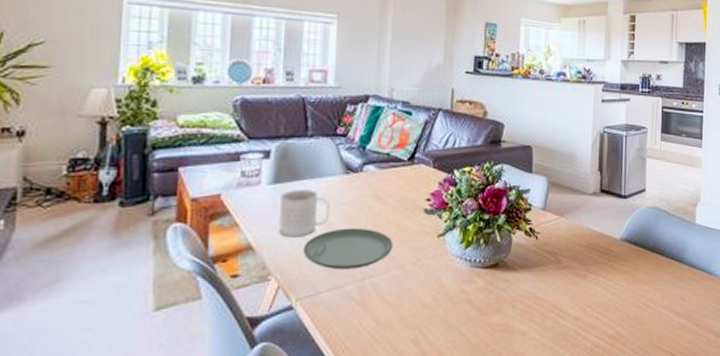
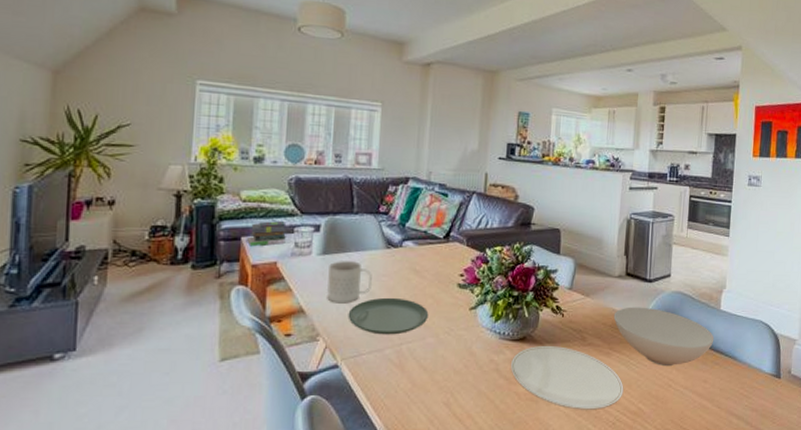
books: none [185,148,232,178] -> present [247,221,287,247]
plate: none [483,271,601,339] -> present [511,346,624,410]
bowl: none [589,224,691,286] -> present [613,307,714,367]

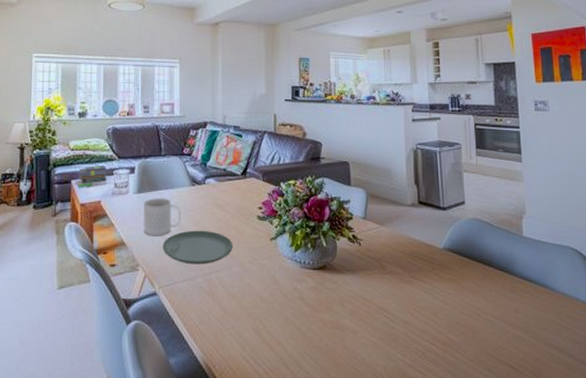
plate: present [511,346,624,410] -> none [314,275,430,339]
bowl: present [613,307,714,367] -> none [410,234,521,295]

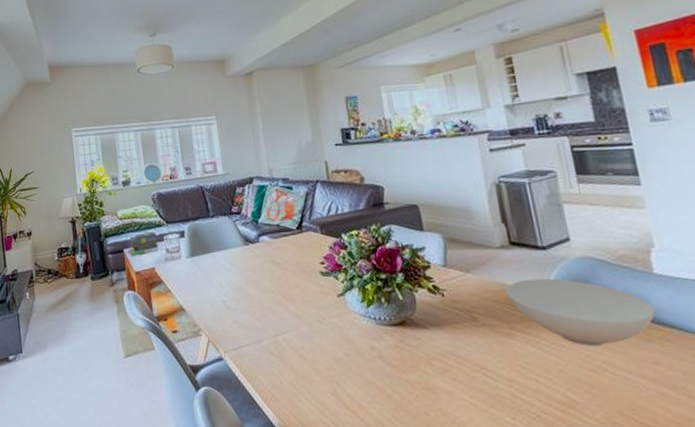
mug: present [142,197,181,236] -> none [198,259,239,300]
plate: present [162,230,233,265] -> none [222,290,298,327]
bowl: none [410,234,521,295] -> present [505,278,656,347]

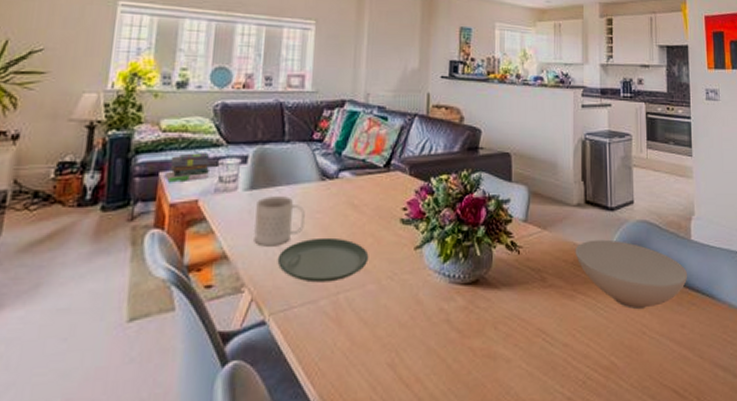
mug: none [198,259,239,300] -> present [253,195,305,247]
plate: none [222,290,298,327] -> present [277,237,369,283]

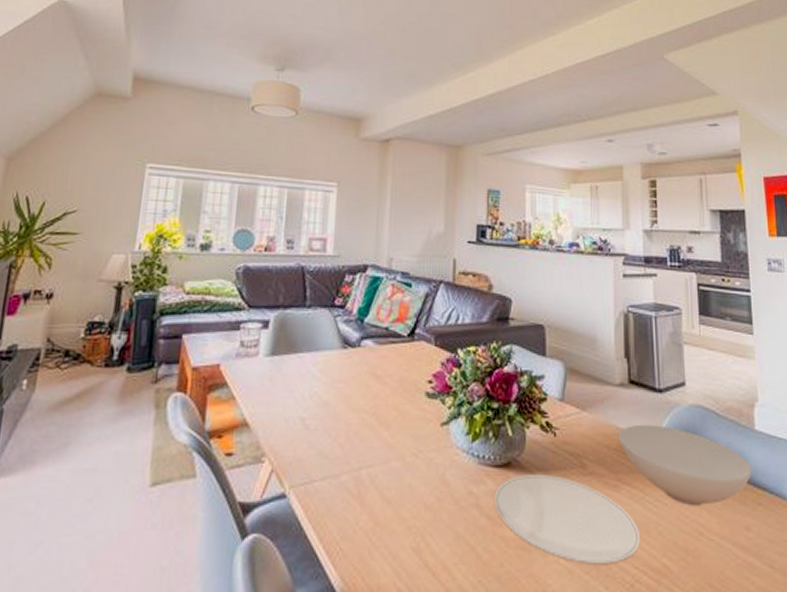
books: present [165,153,210,183] -> none [188,316,232,346]
mug: present [253,195,305,247] -> none [274,362,326,416]
plate: present [277,237,369,283] -> none [298,408,393,456]
plate: none [463,289,593,367] -> present [494,475,641,565]

